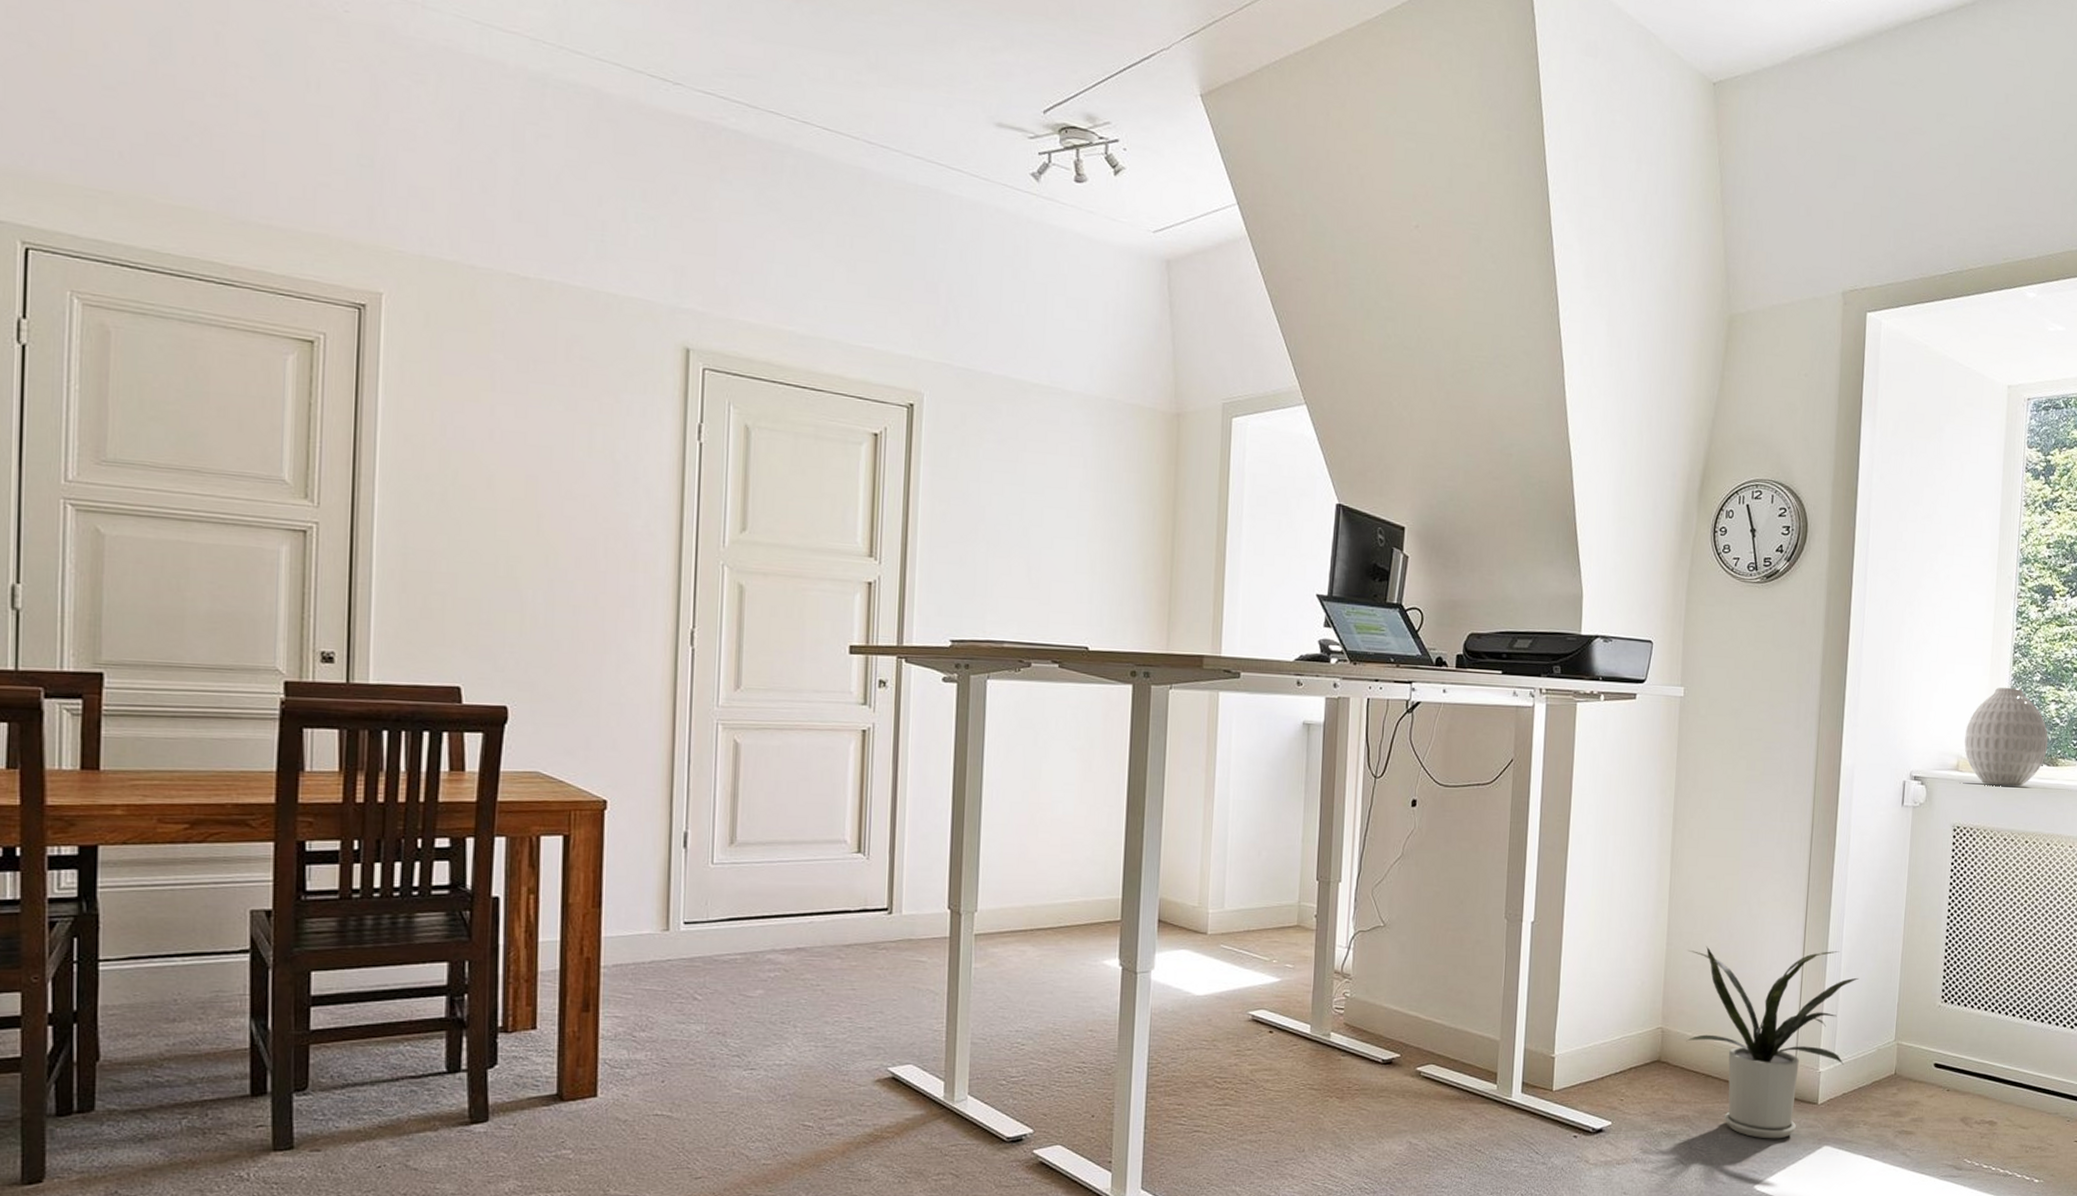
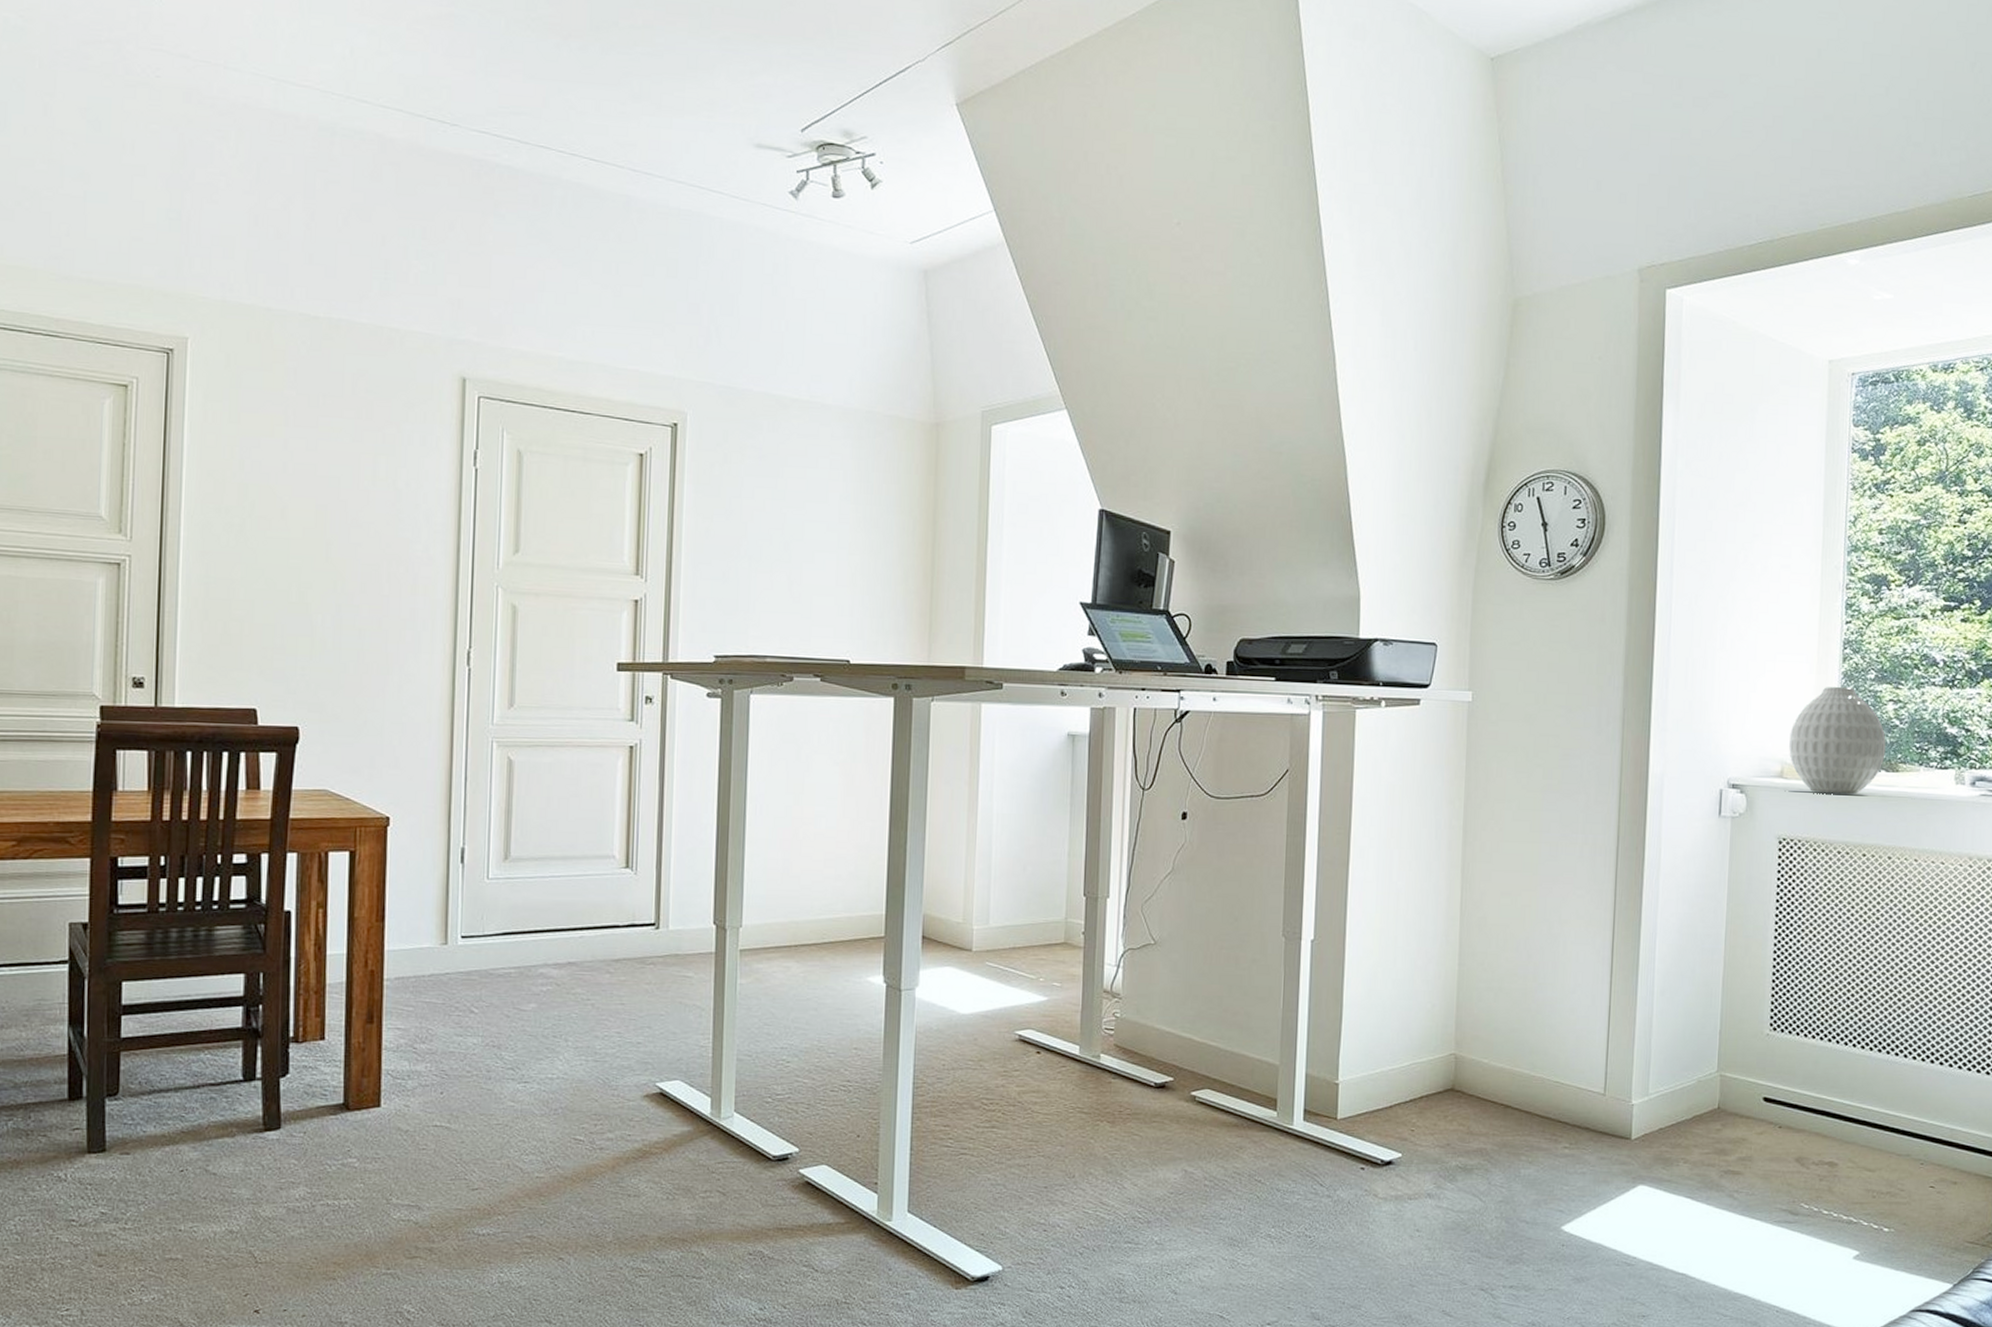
house plant: present [1686,946,1859,1139] -> none [1482,967,1675,1176]

